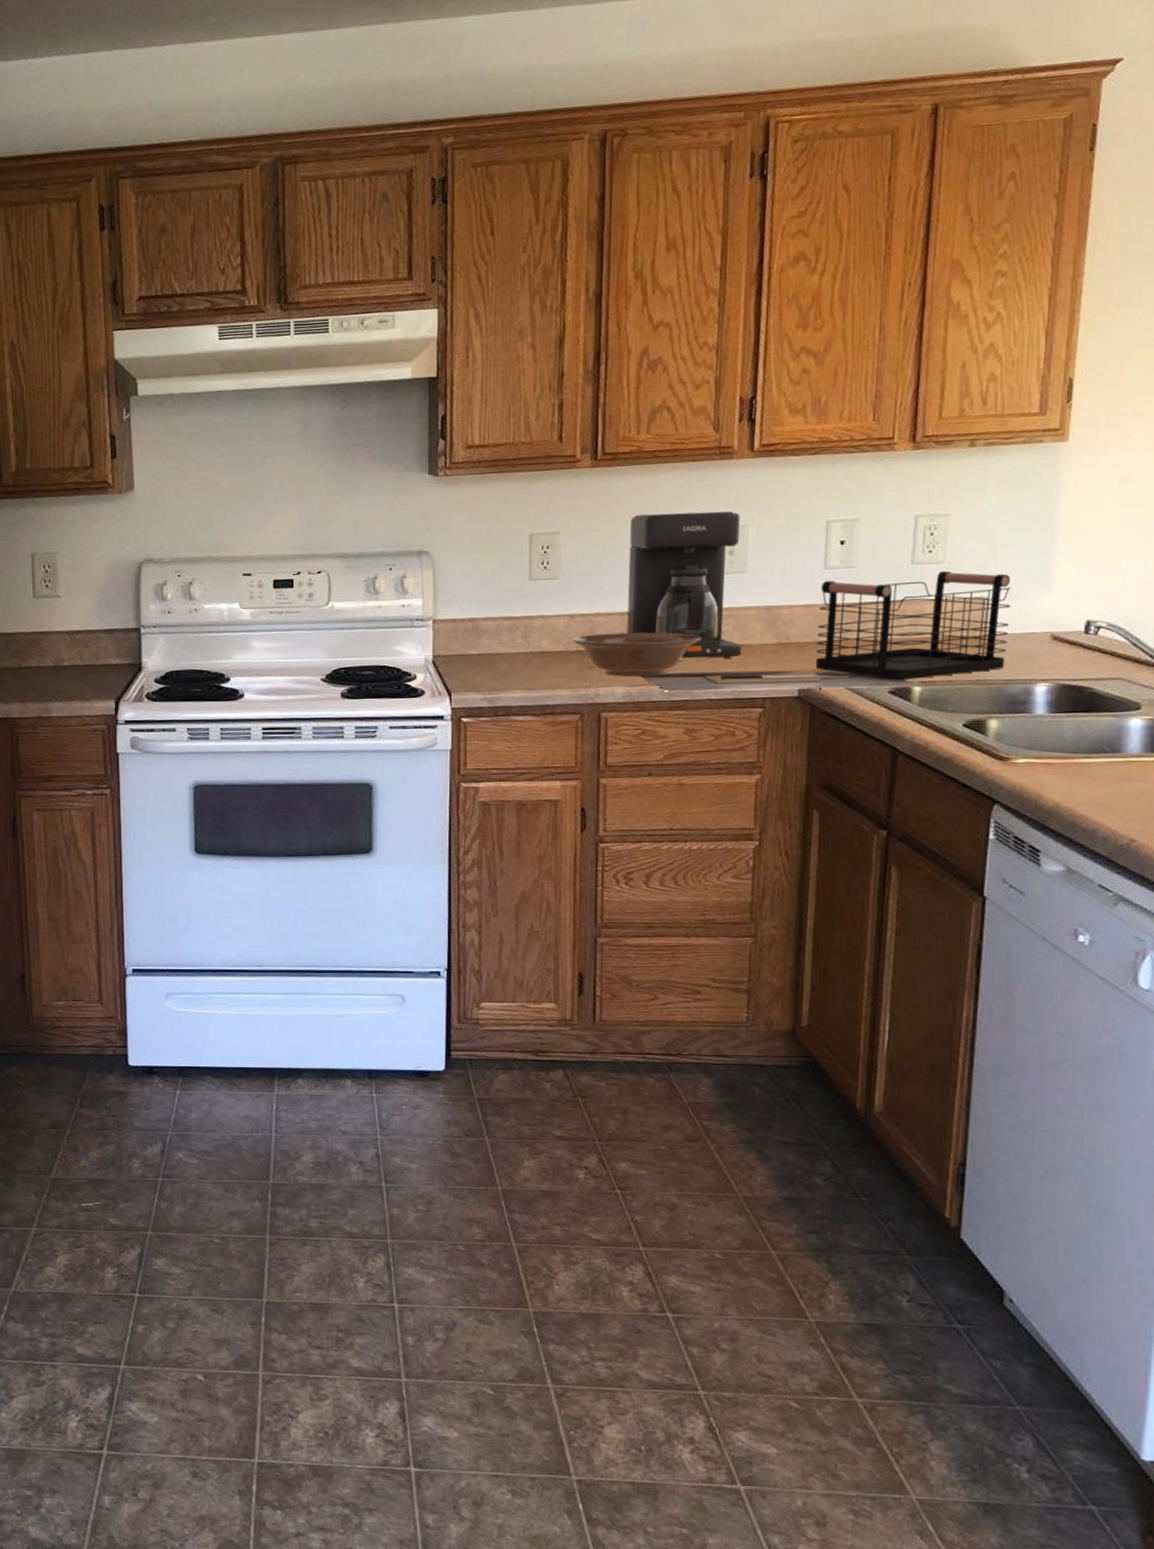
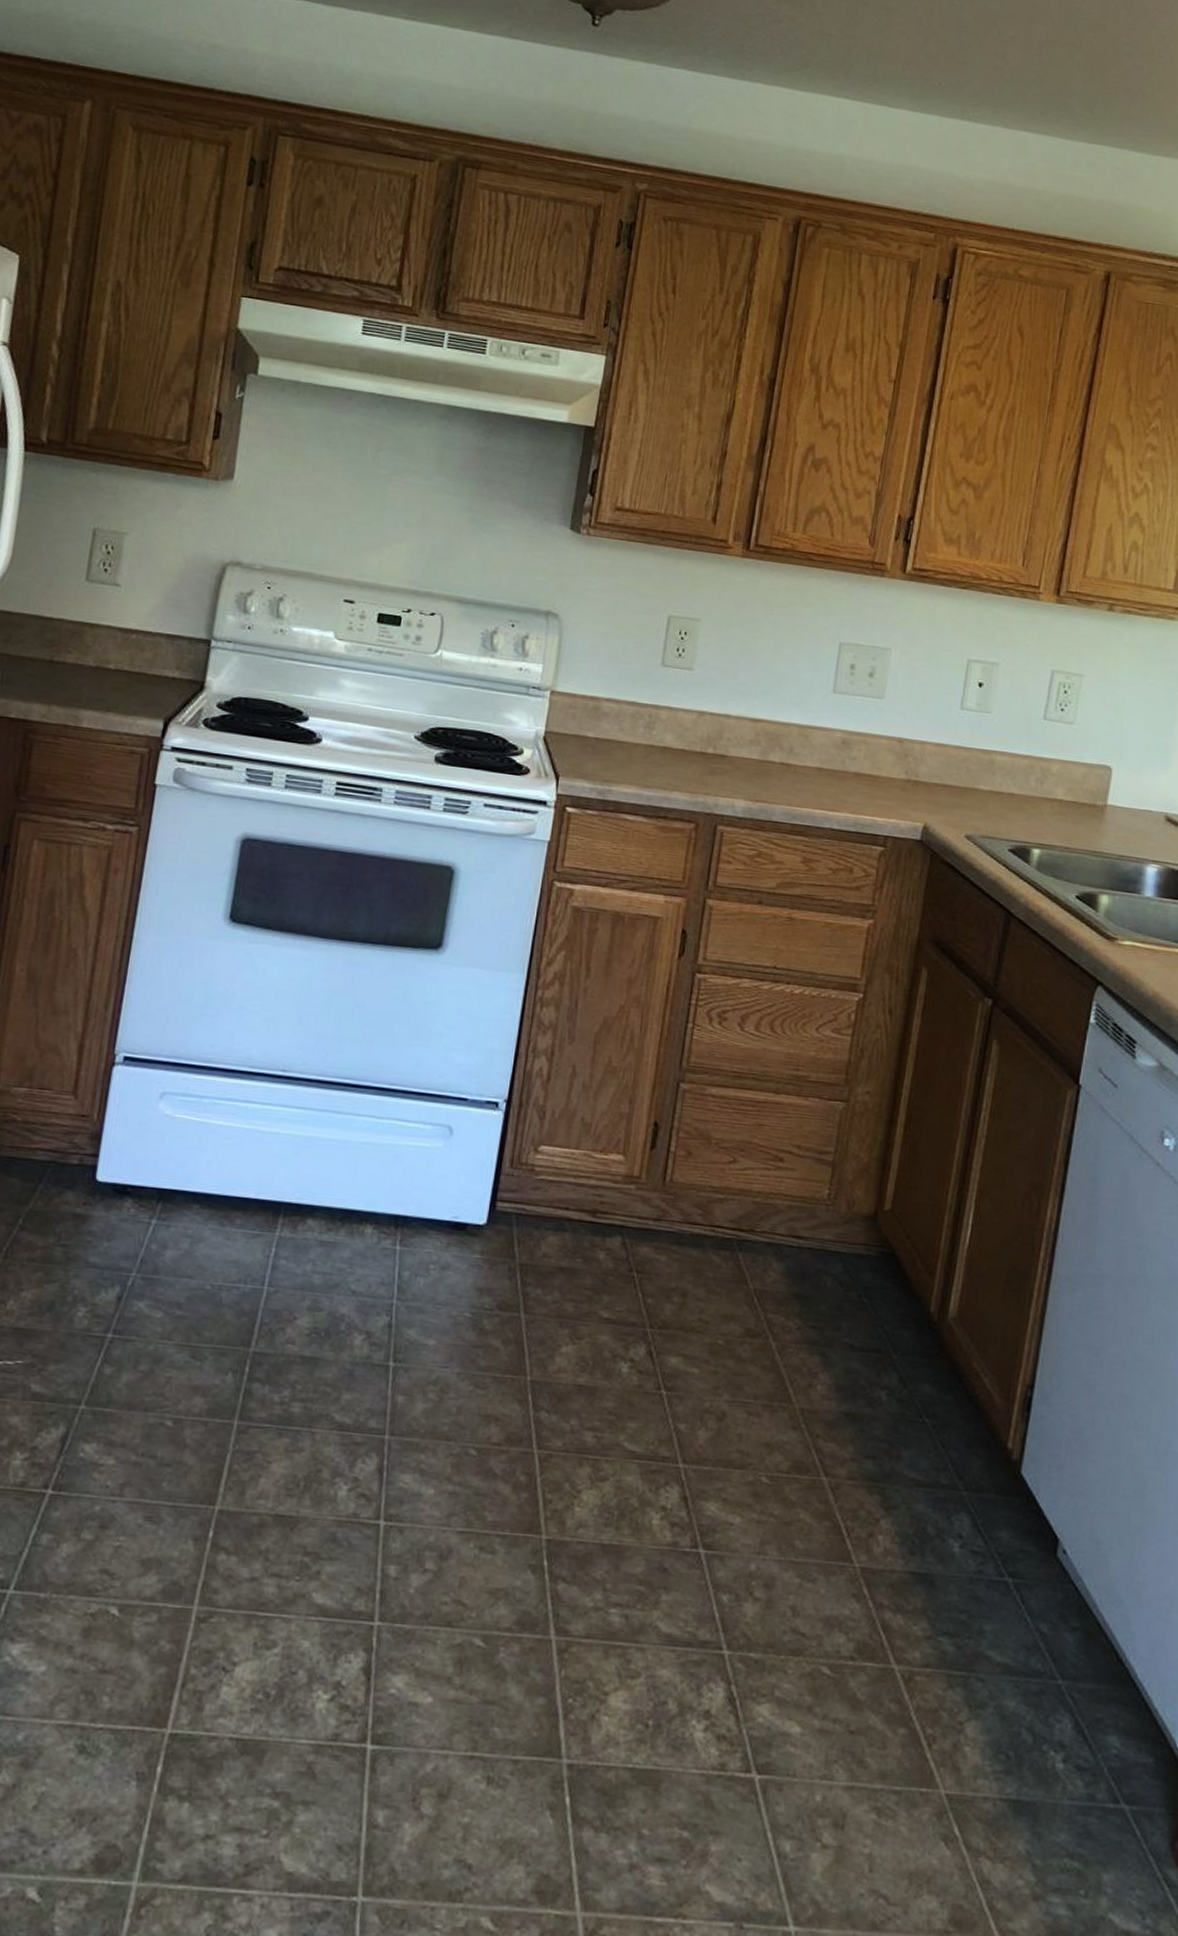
bowl: present [572,632,701,676] -> none [698,736,831,794]
coffee maker: present [627,511,742,659] -> none [756,617,885,788]
cutting board: present [638,669,925,692] -> none [762,790,1044,849]
dish rack: present [815,570,1011,680] -> none [941,722,1134,844]

